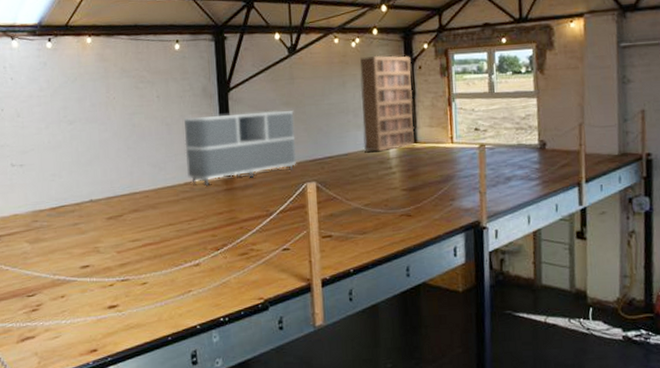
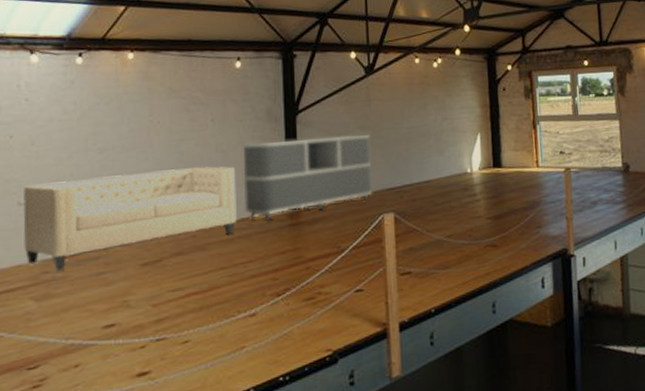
sofa: none [15,137,181,220] -> present [23,166,237,271]
bookcase: present [359,55,414,151] -> none [441,76,499,178]

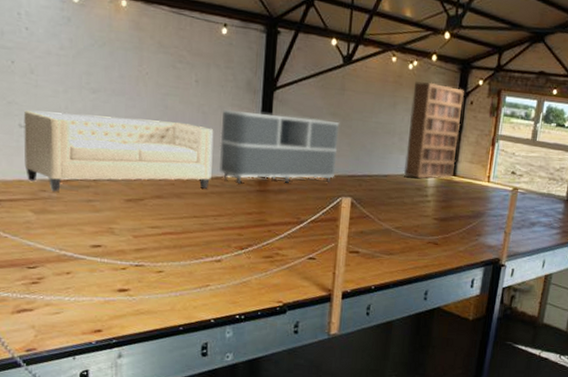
bookcase: none [441,76,499,178] -> present [403,81,464,179]

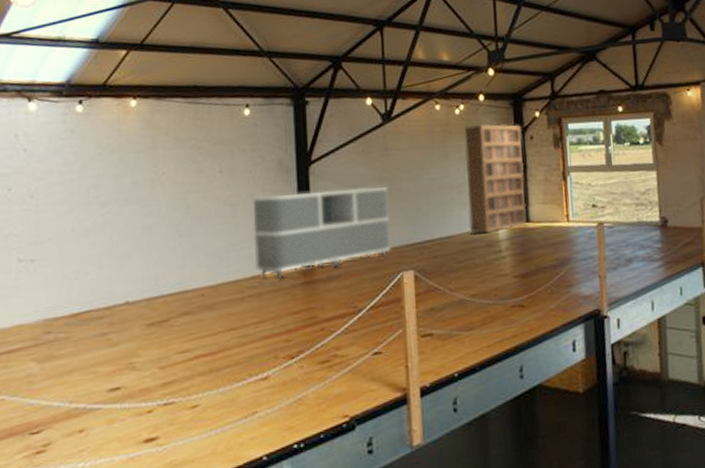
sofa: present [24,110,214,192] -> none [23,221,247,331]

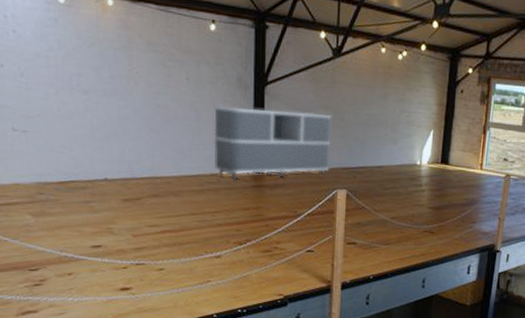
bookcase: present [464,124,527,233] -> none [397,71,454,168]

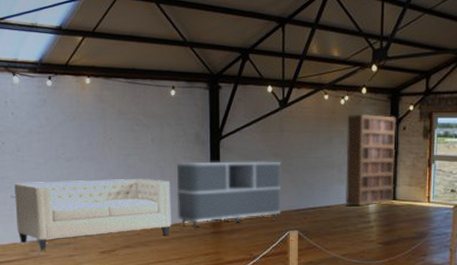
sofa: none [17,114,207,194] -> present [14,179,171,250]
bookcase: none [397,71,454,168] -> present [345,114,396,205]

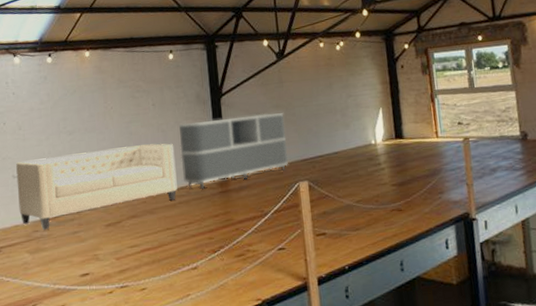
bookcase: present [345,114,396,205] -> none [344,56,401,149]

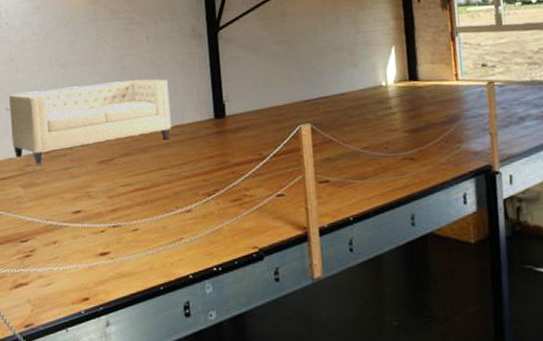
sideboard: present [179,112,288,189] -> none [174,49,289,128]

